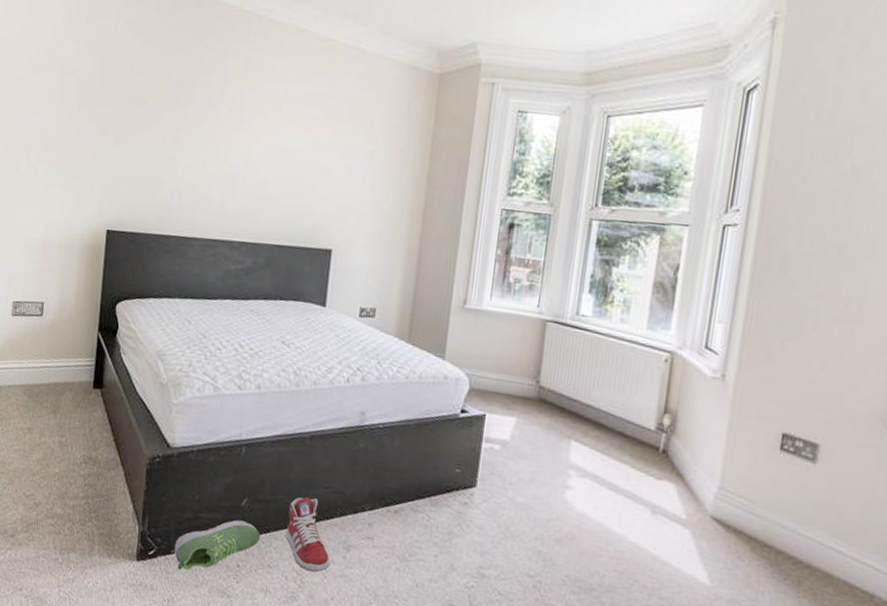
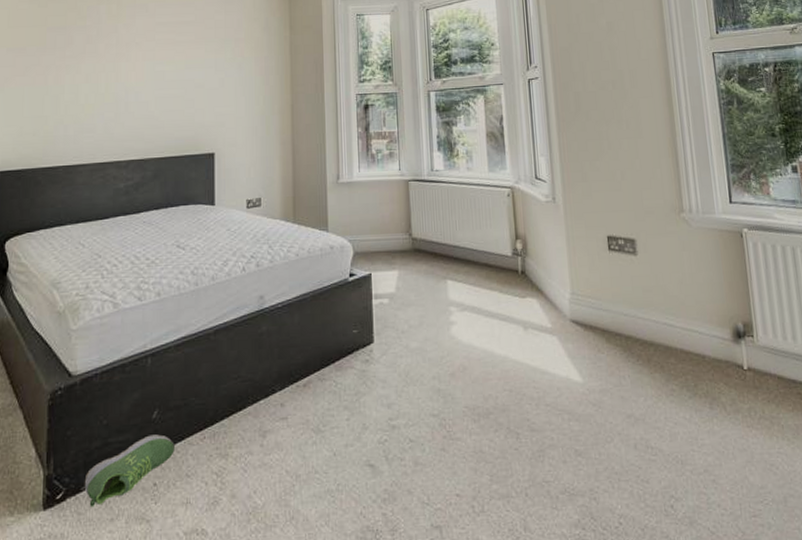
sneaker: present [286,496,331,572] -> none [201,392,249,469]

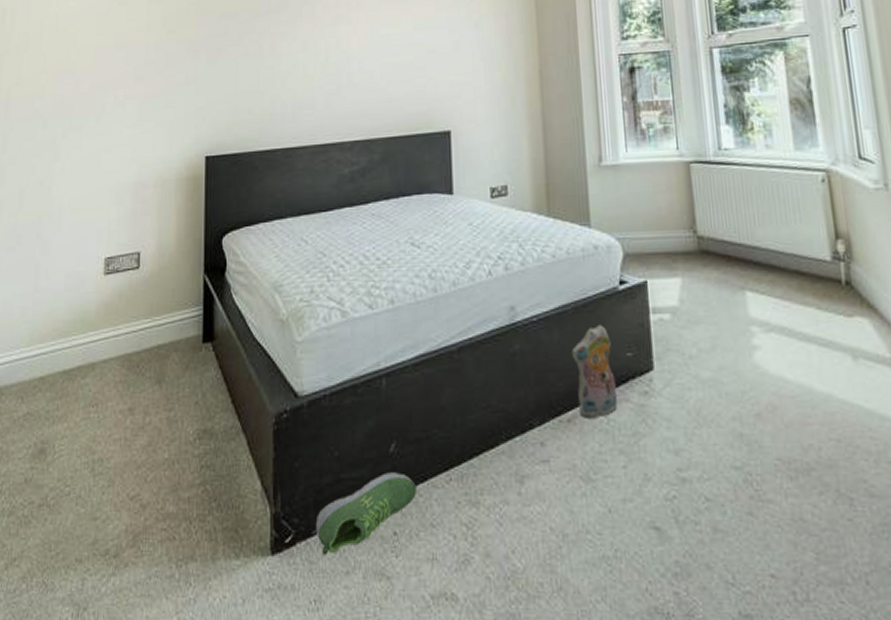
plush toy: none [308,308,344,383] -> present [571,324,617,418]

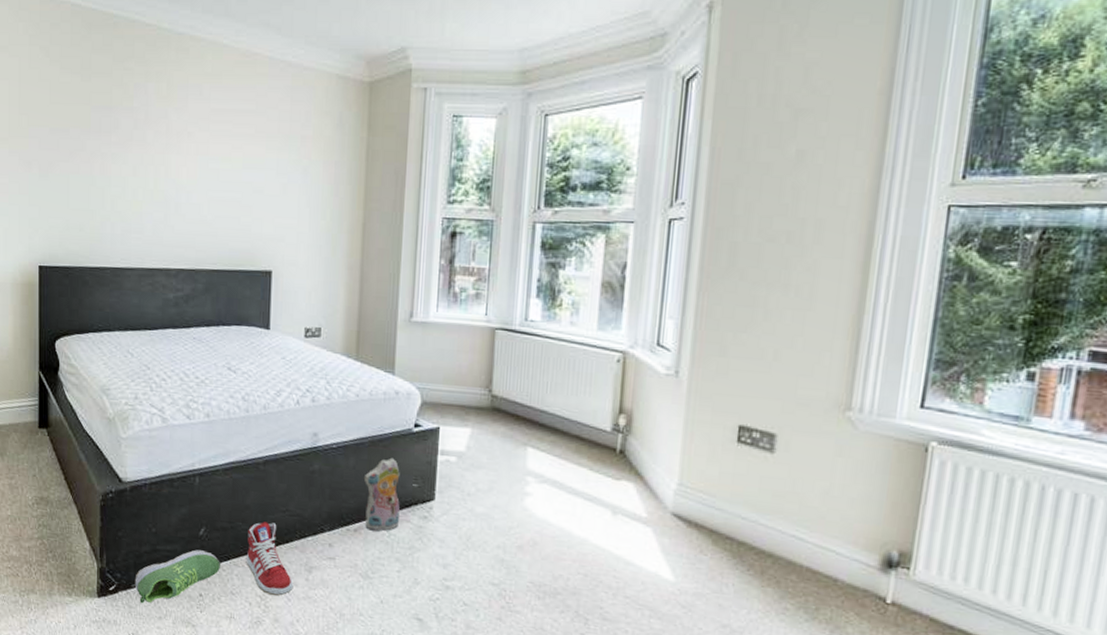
sneaker: none [446,424,505,520] -> present [247,522,294,596]

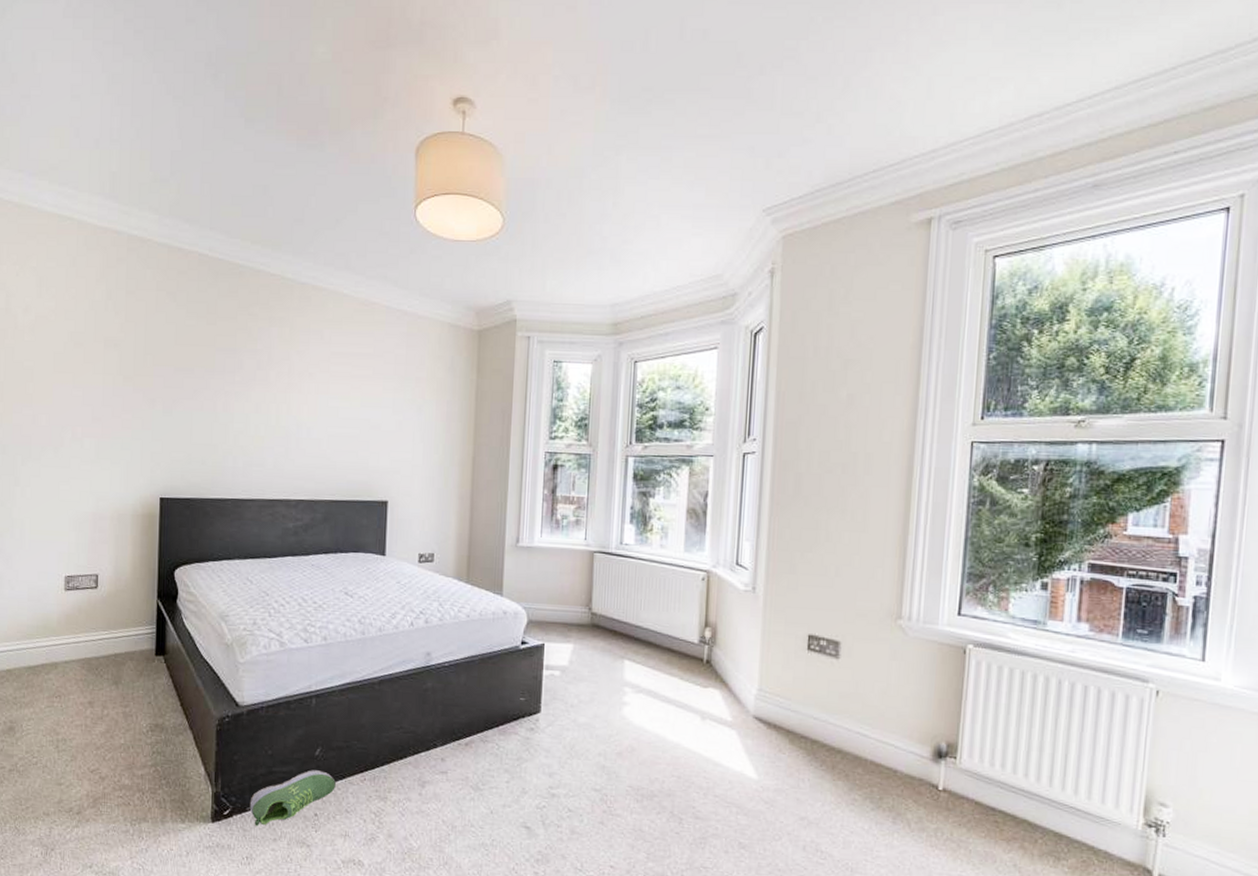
sneaker: present [247,522,294,596] -> none [362,739,407,811]
plush toy: present [363,457,400,532] -> none [474,673,508,745]

